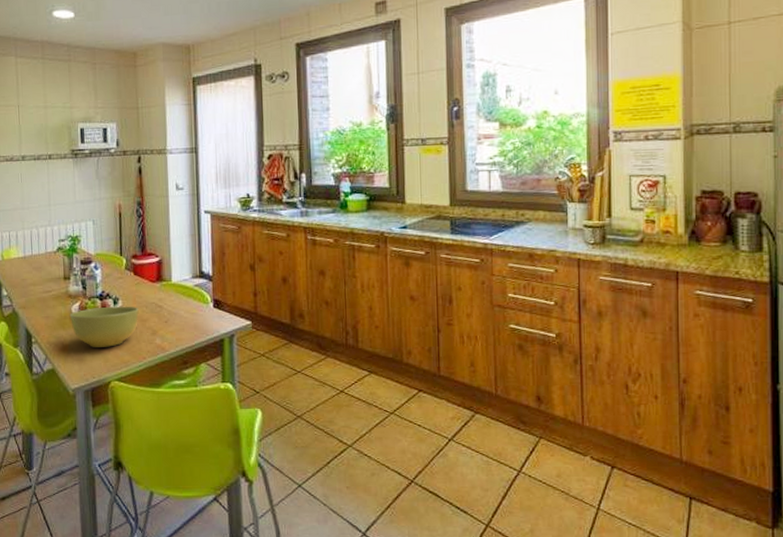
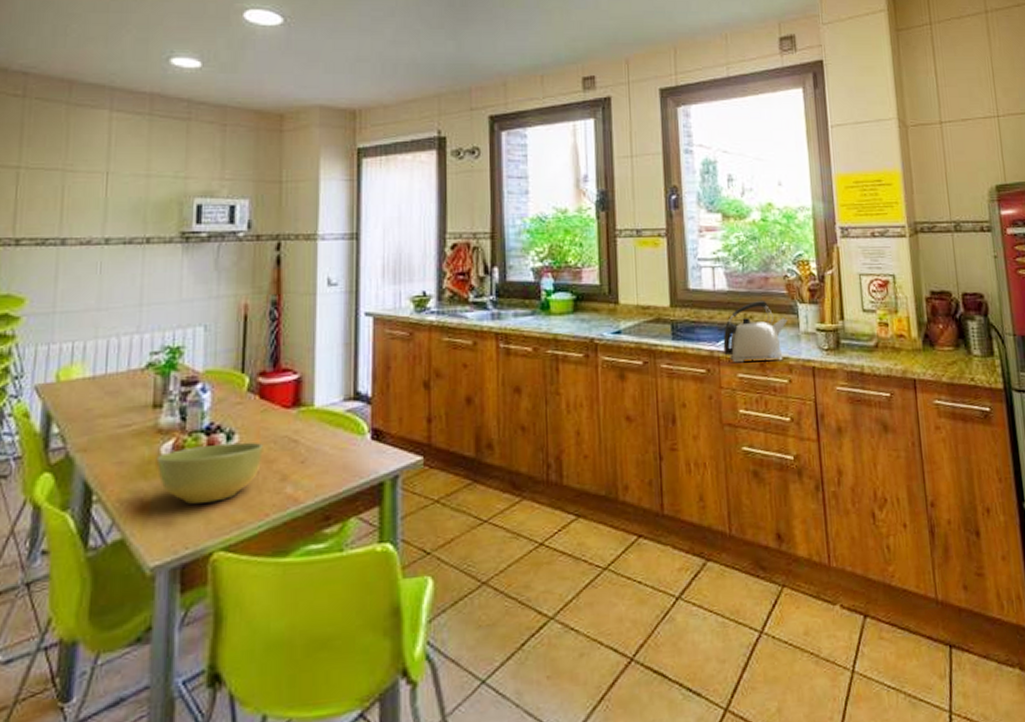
kettle: none [496,200,557,254] -> present [723,301,788,363]

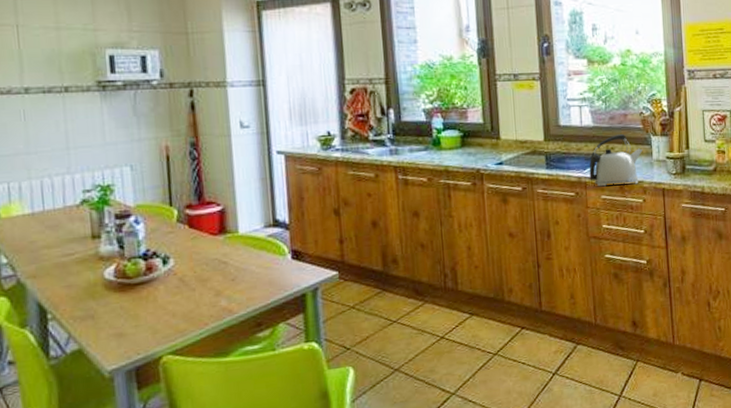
bowl: present [156,441,263,504] -> none [101,264,197,318]

